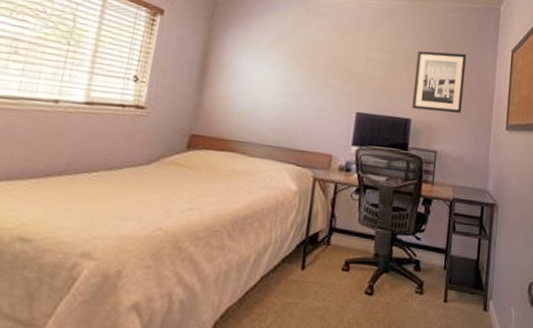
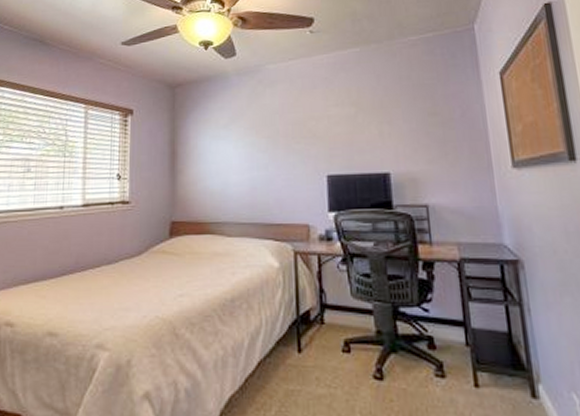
wall art: present [412,50,467,114] -> none [383,88,450,161]

